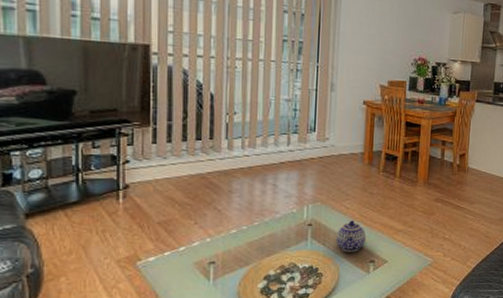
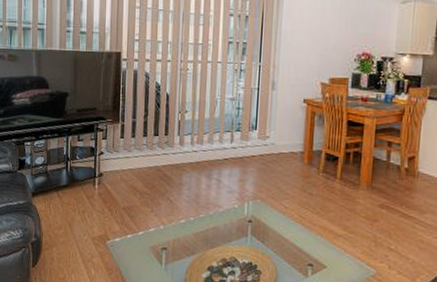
teapot: present [335,220,367,252] -> none [274,220,305,253]

